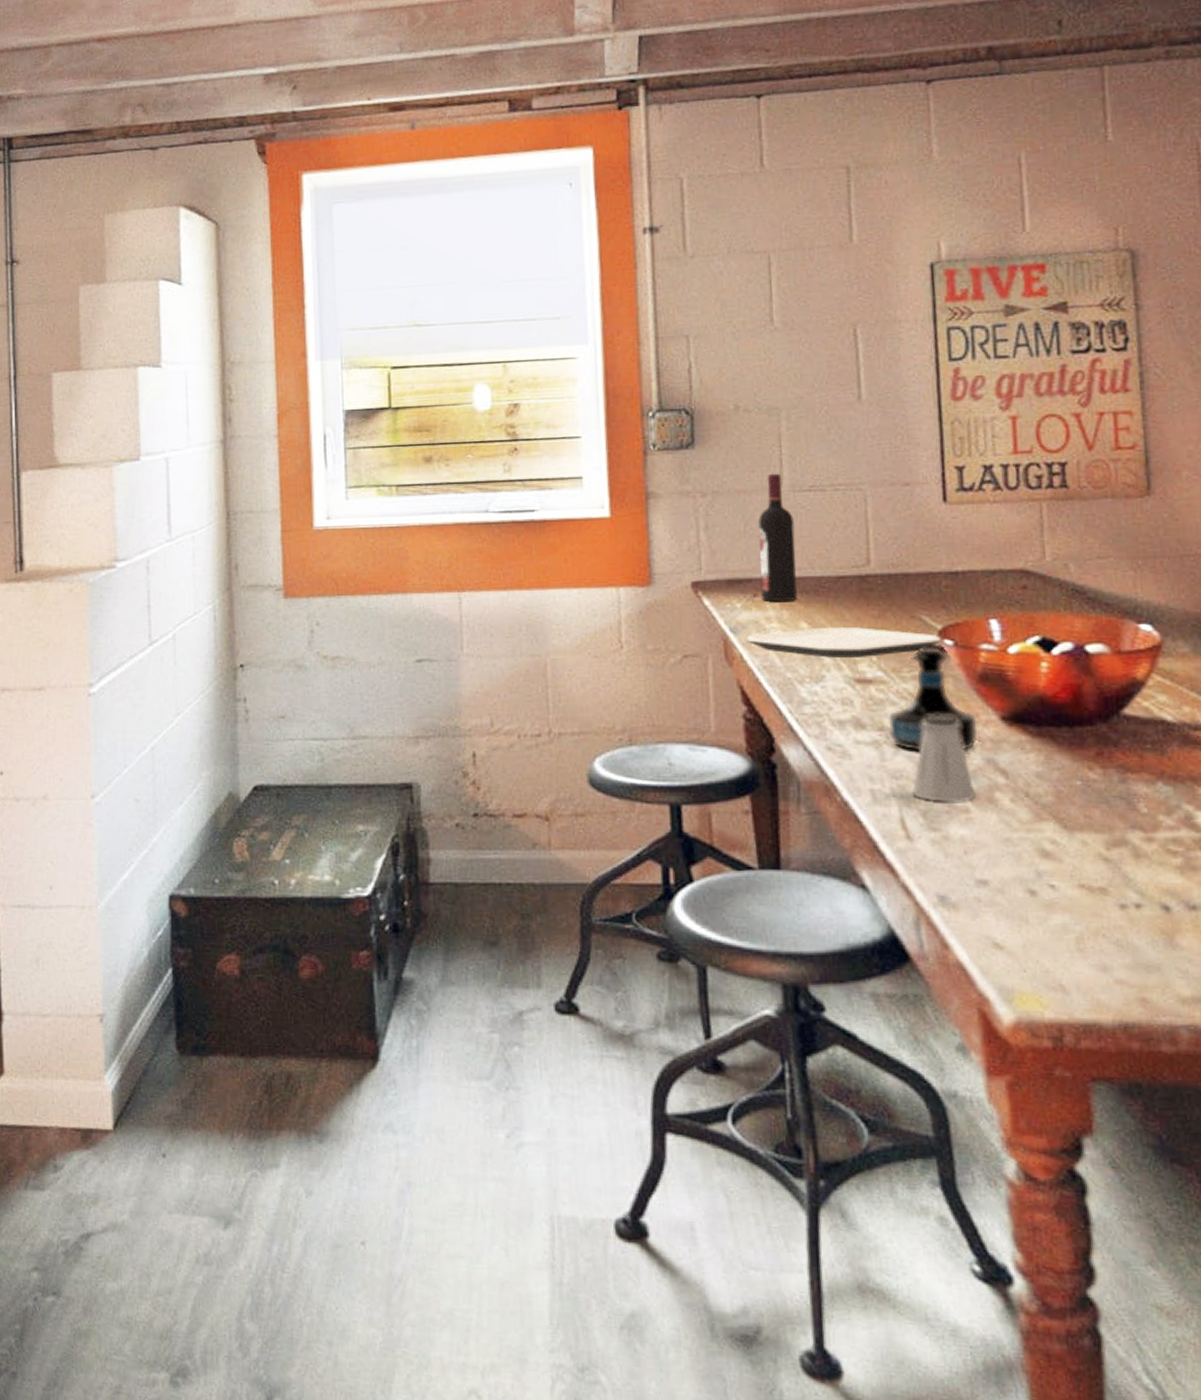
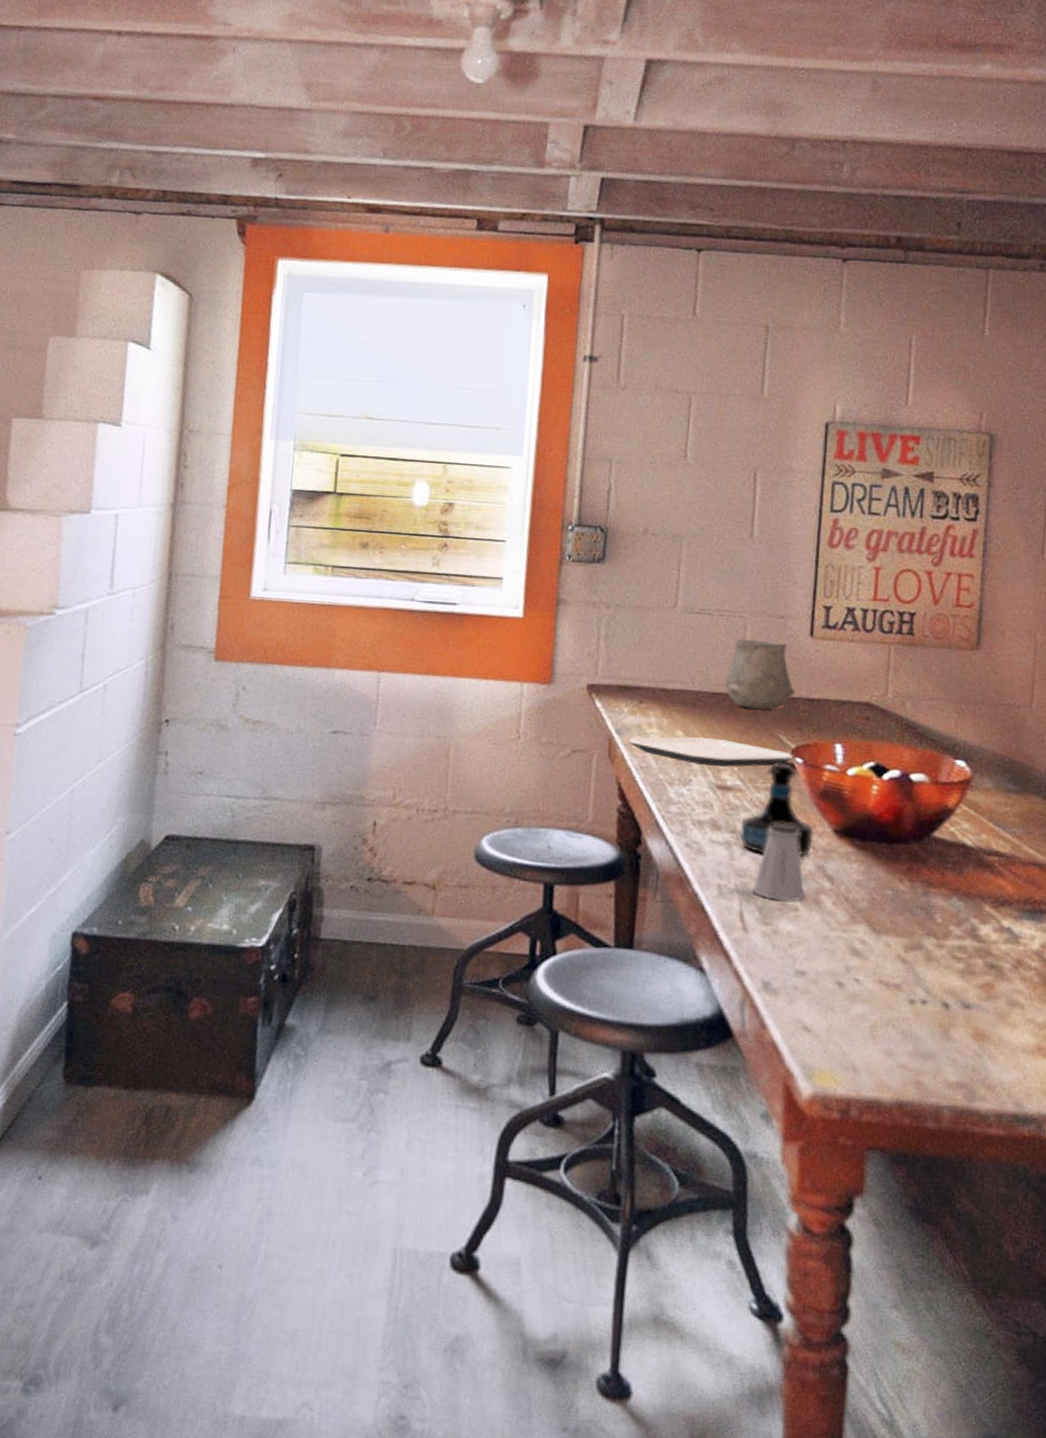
wine bottle: present [758,473,797,602] -> none [646,594,683,711]
ceramic cup: none [850,512,935,590] -> present [725,639,796,710]

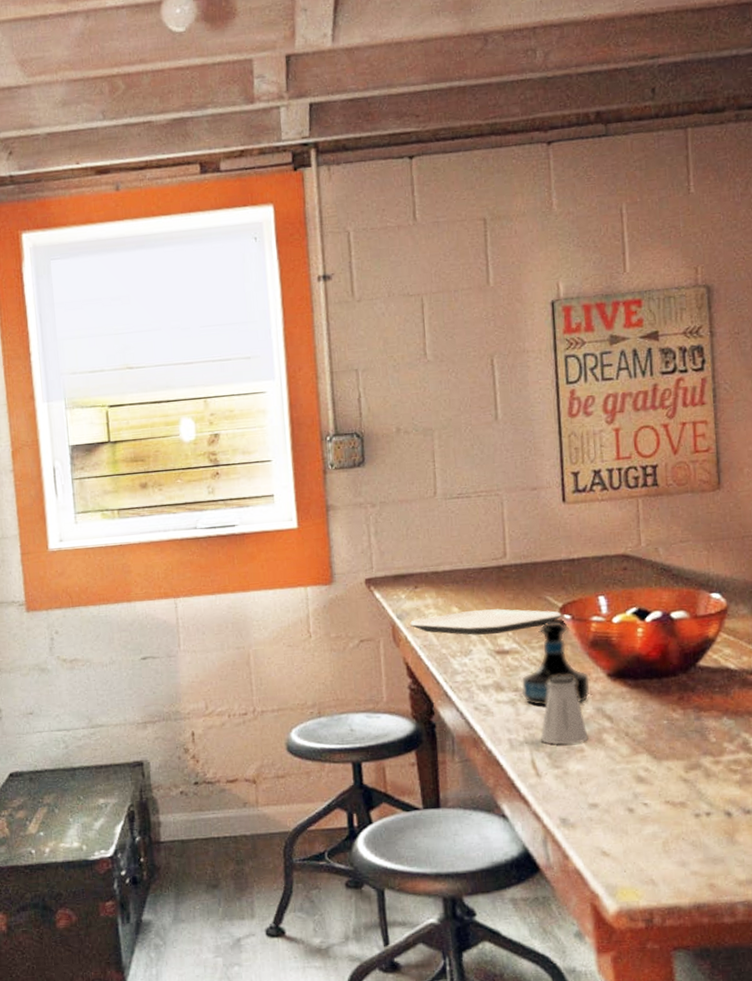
ceramic cup: present [725,639,796,710] -> none [490,512,557,577]

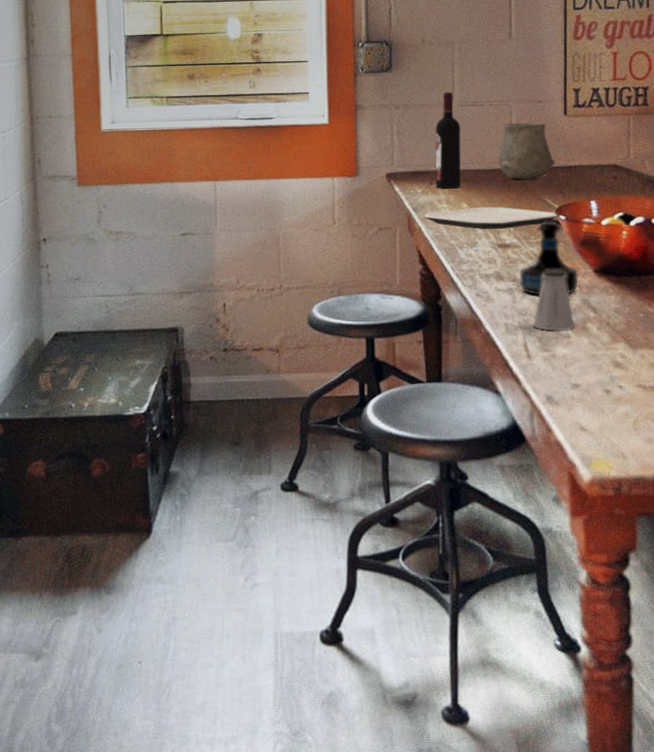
wine bottle: none [417,484,449,592] -> present [435,92,461,188]
ceramic cup: none [490,512,557,577] -> present [498,122,556,179]

